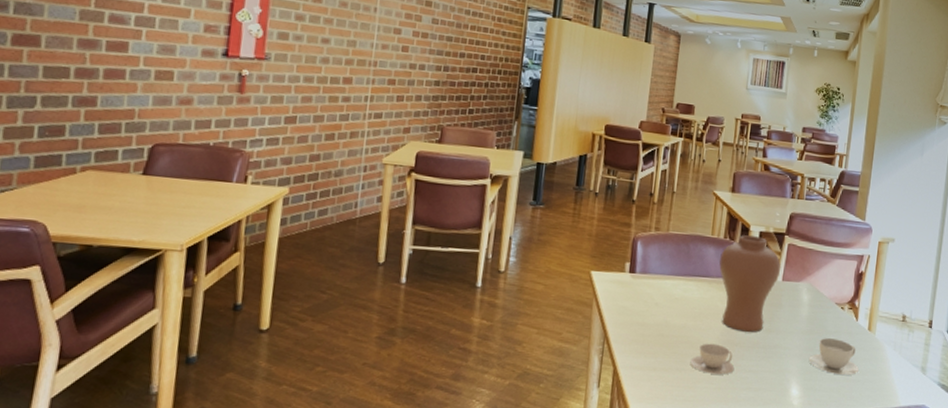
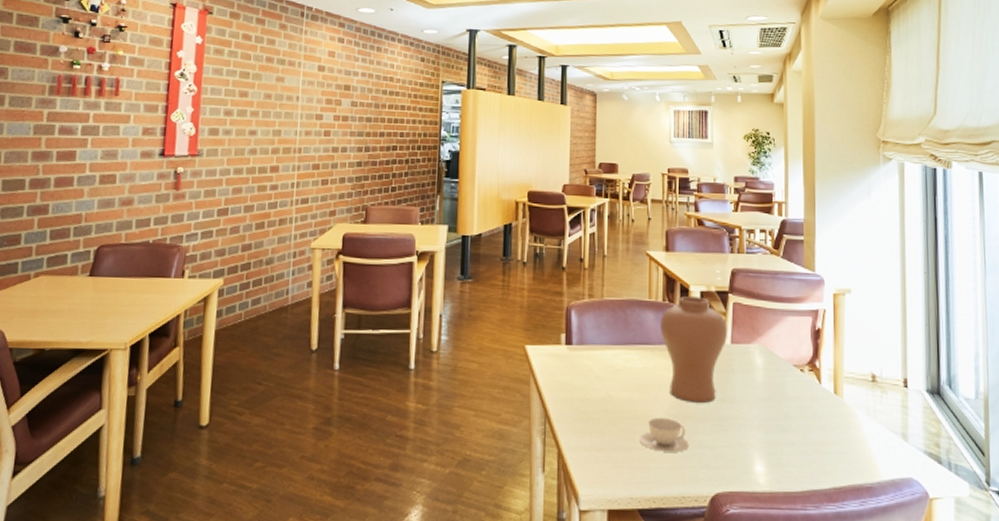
teacup: present [808,338,859,375] -> none [770,405,829,446]

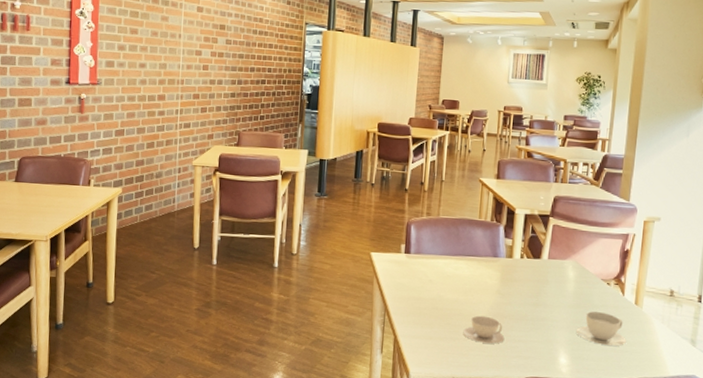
vase: present [661,295,727,403] -> none [487,217,546,306]
teacup: none [770,405,829,446] -> present [576,311,626,346]

